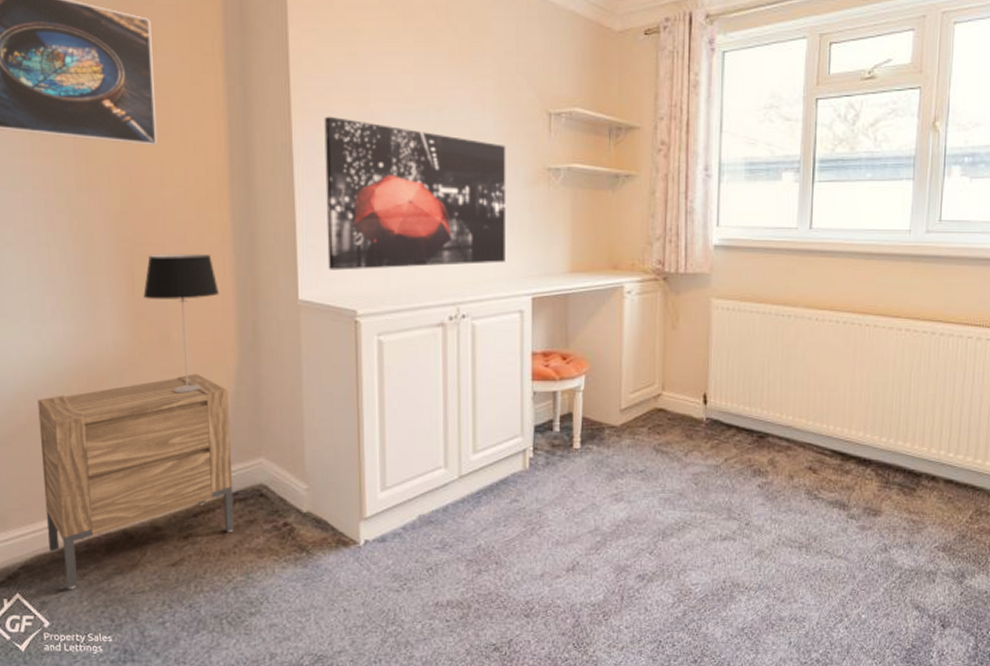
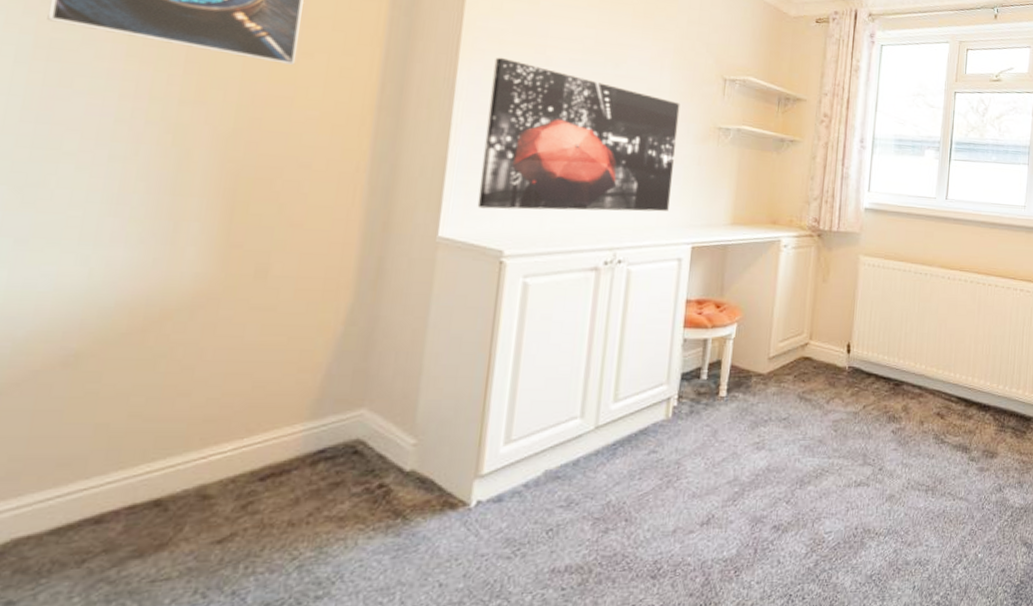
nightstand: present [38,374,235,589] -> none [36,312,334,582]
table lamp: present [143,253,219,392] -> none [243,178,343,333]

